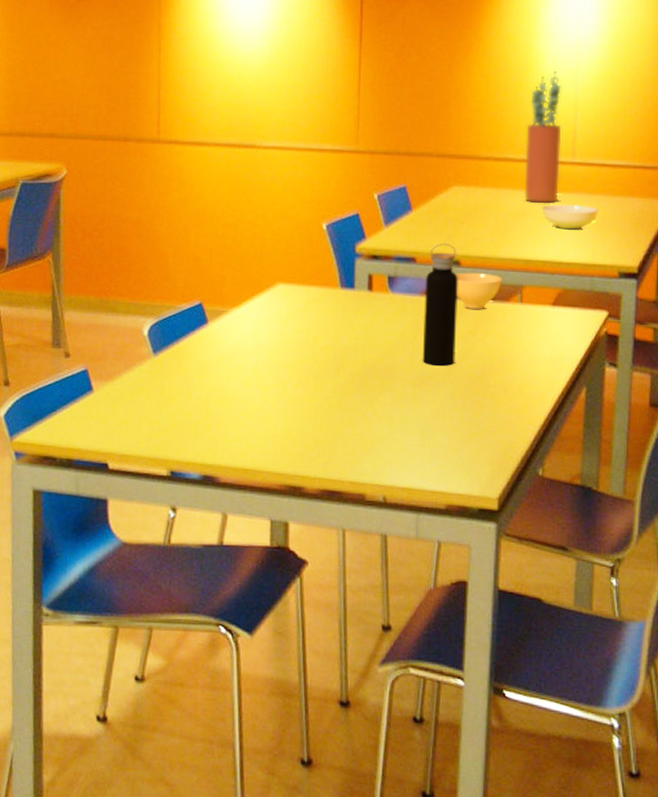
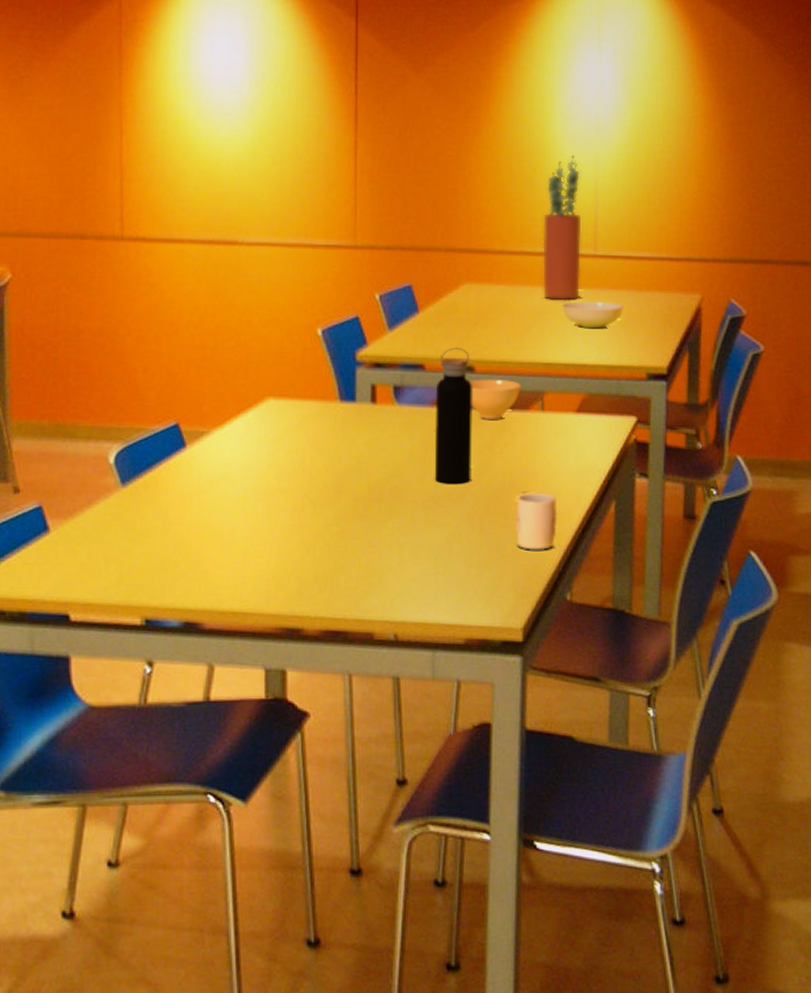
mug: none [494,376,533,429] -> present [515,492,558,550]

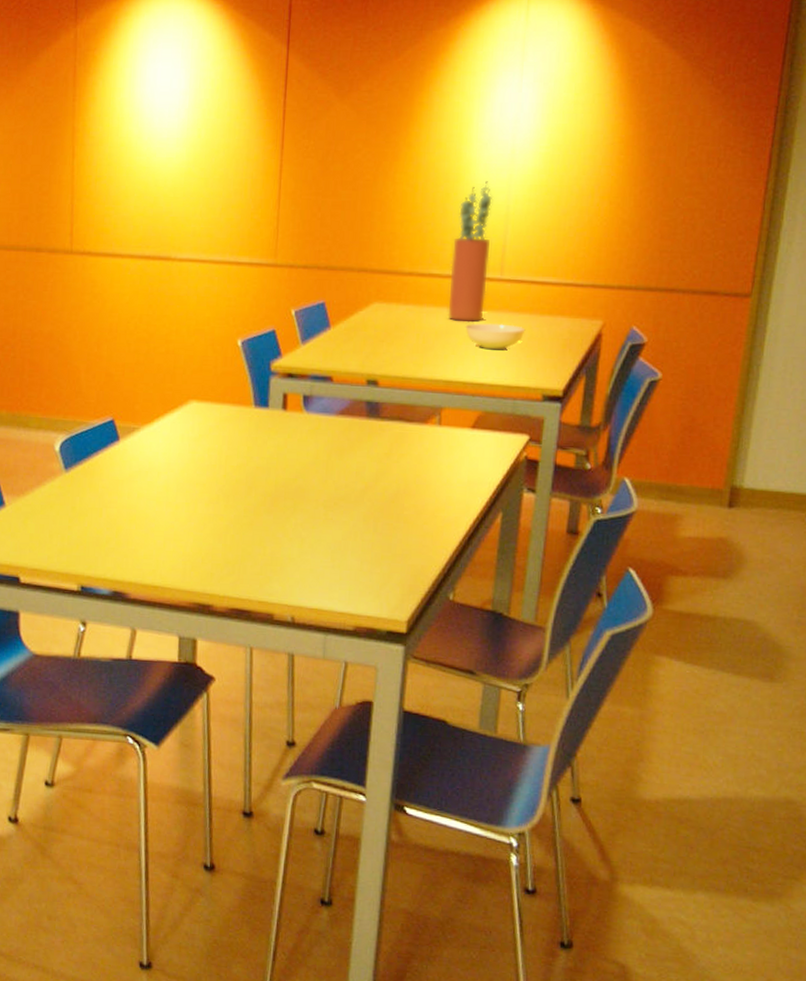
water bottle: present [434,347,473,484] -> none [335,362,375,488]
bowl: present [469,379,521,419] -> none [373,392,421,431]
mug: present [515,492,558,550] -> none [406,499,447,553]

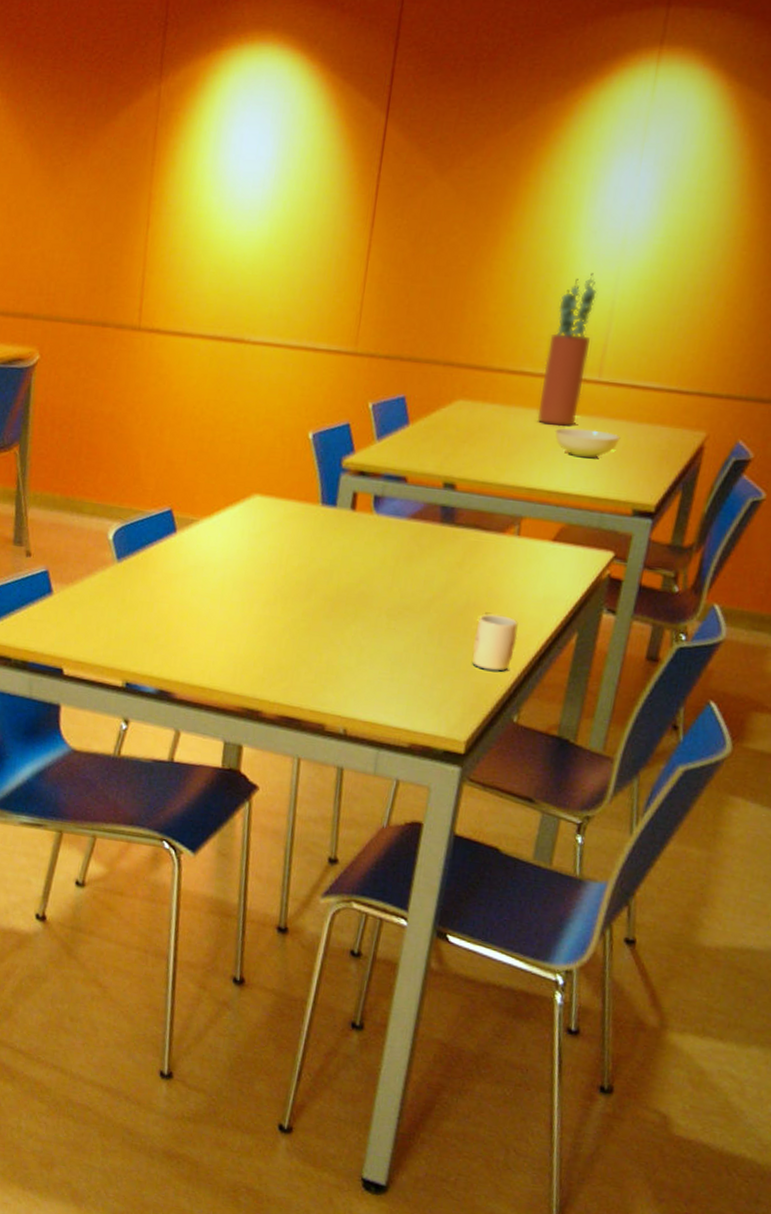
mug: none [406,499,447,553] -> present [472,613,518,672]

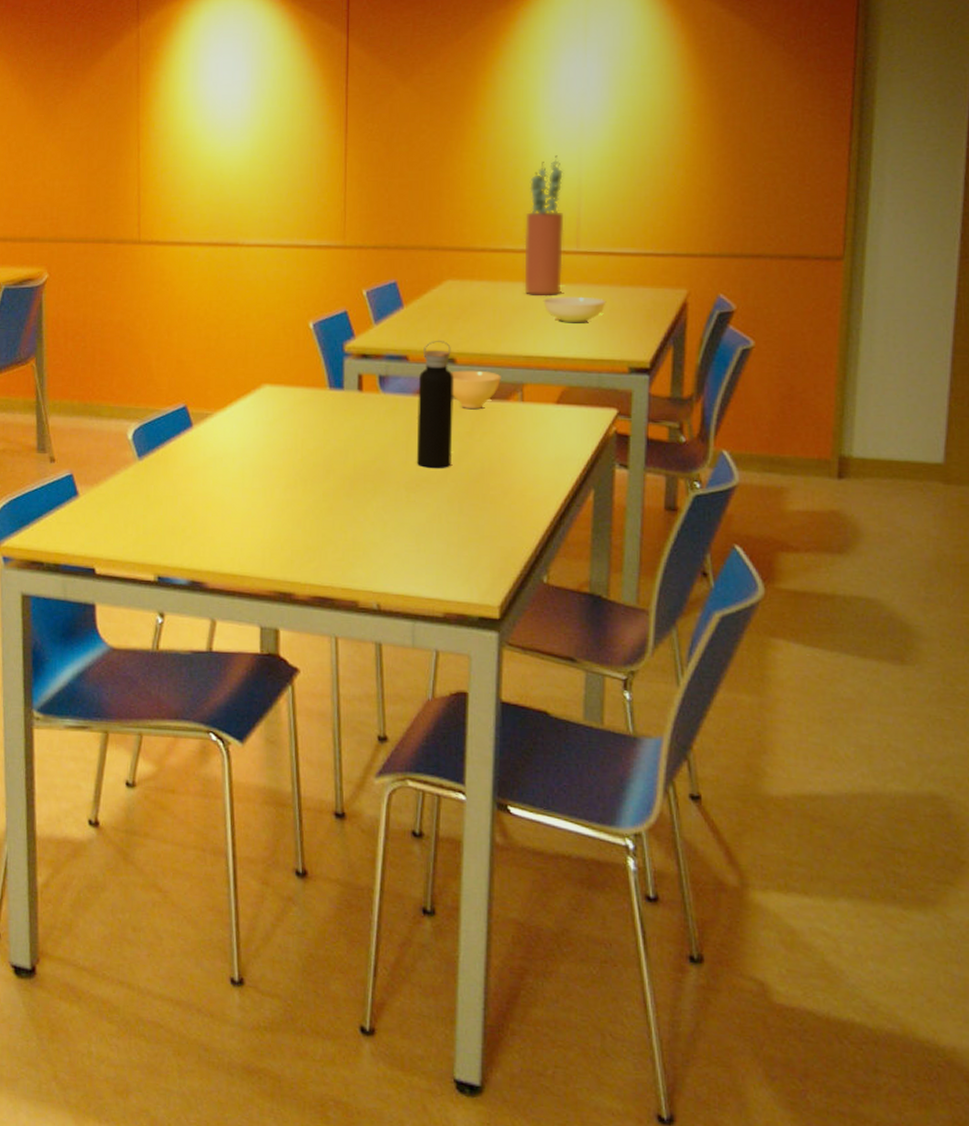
water bottle: none [401,463,453,598] -> present [416,340,453,468]
bowl: none [447,497,500,539] -> present [451,370,501,409]
mug: present [472,613,518,672] -> none [494,478,536,534]

